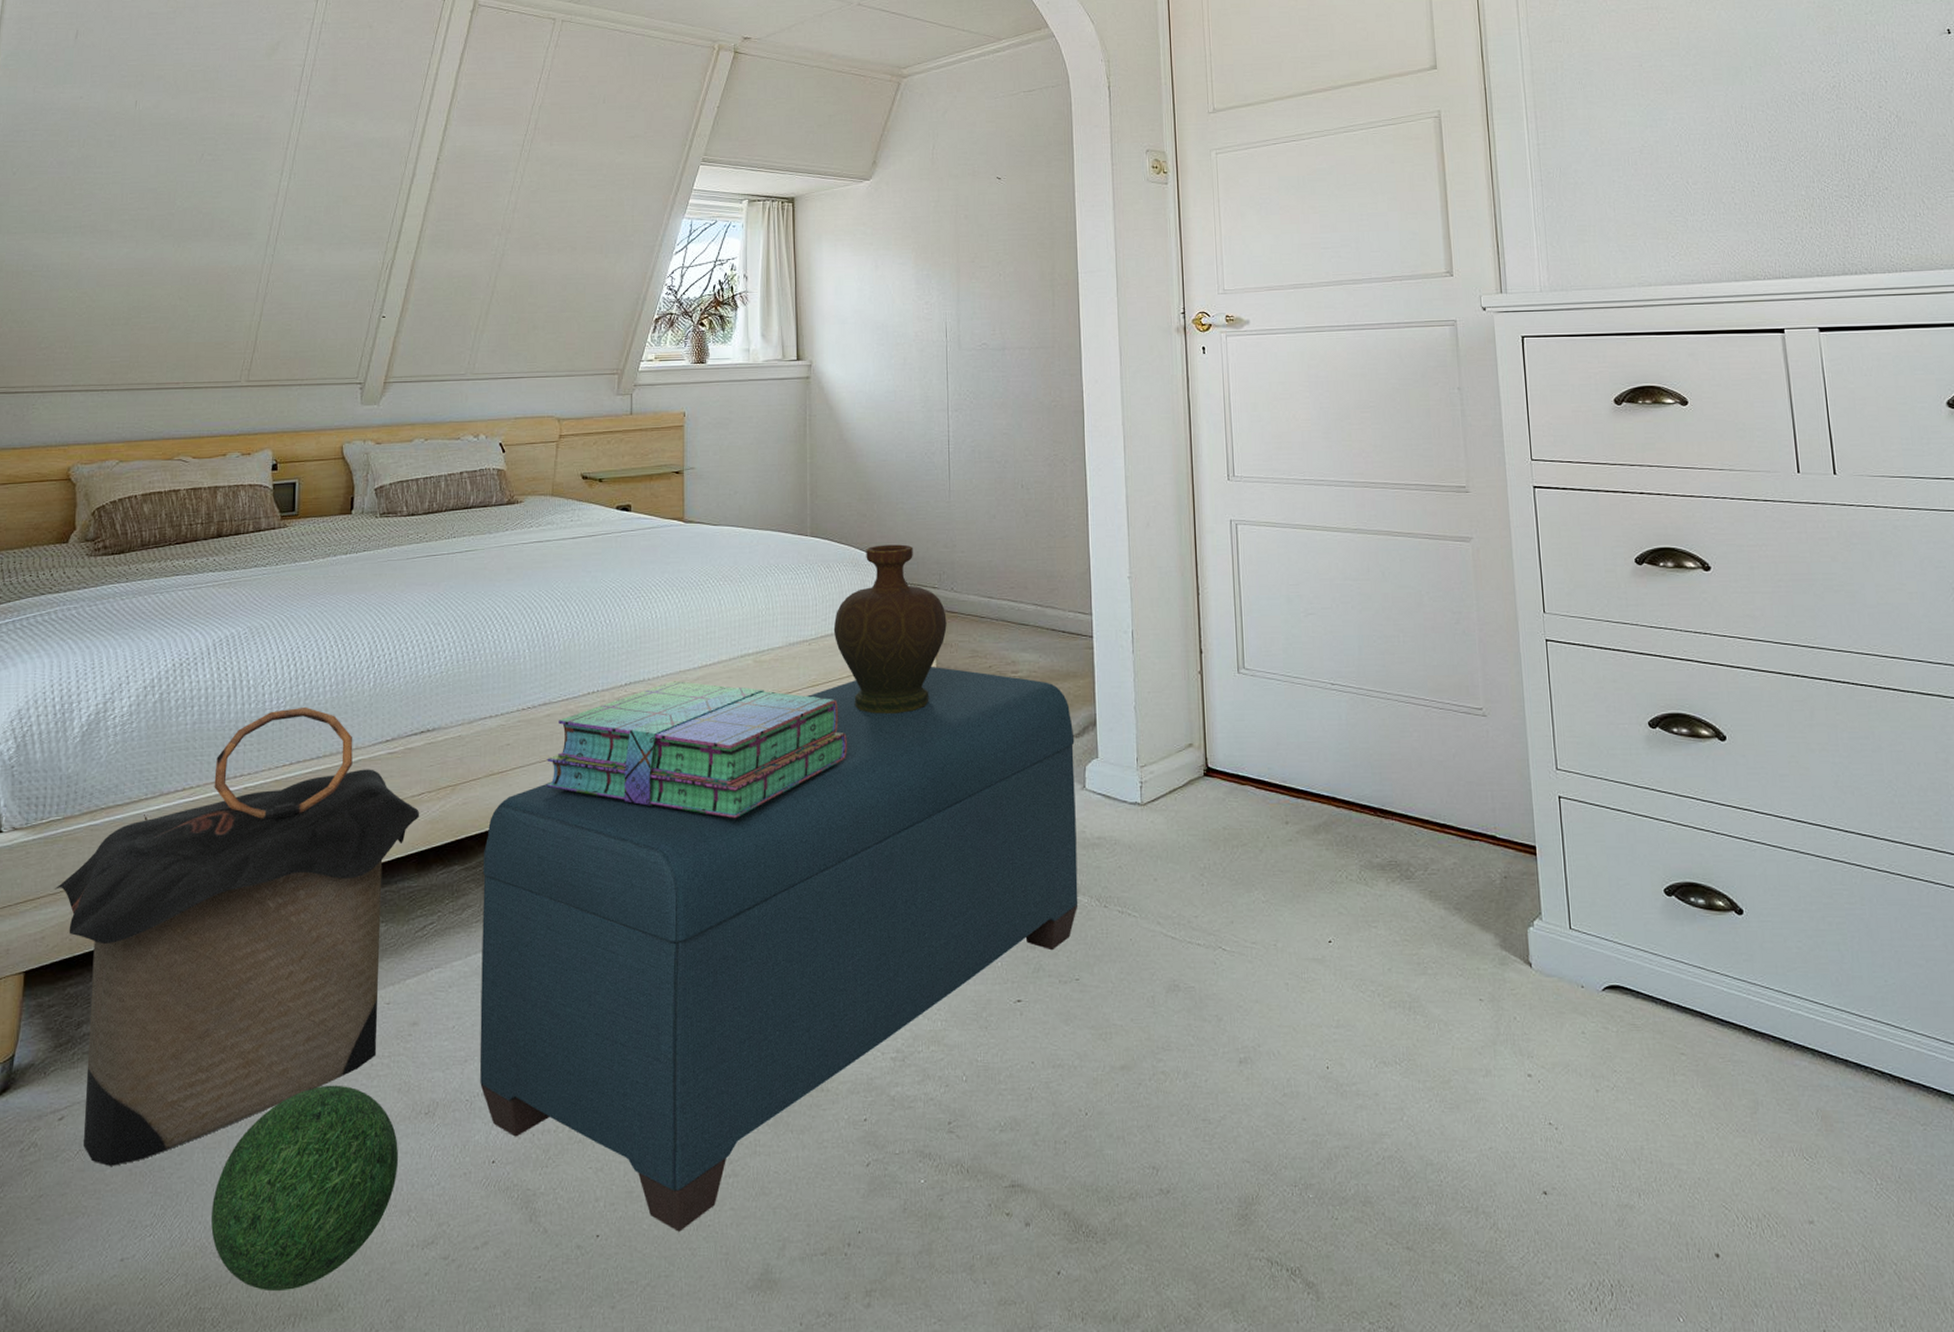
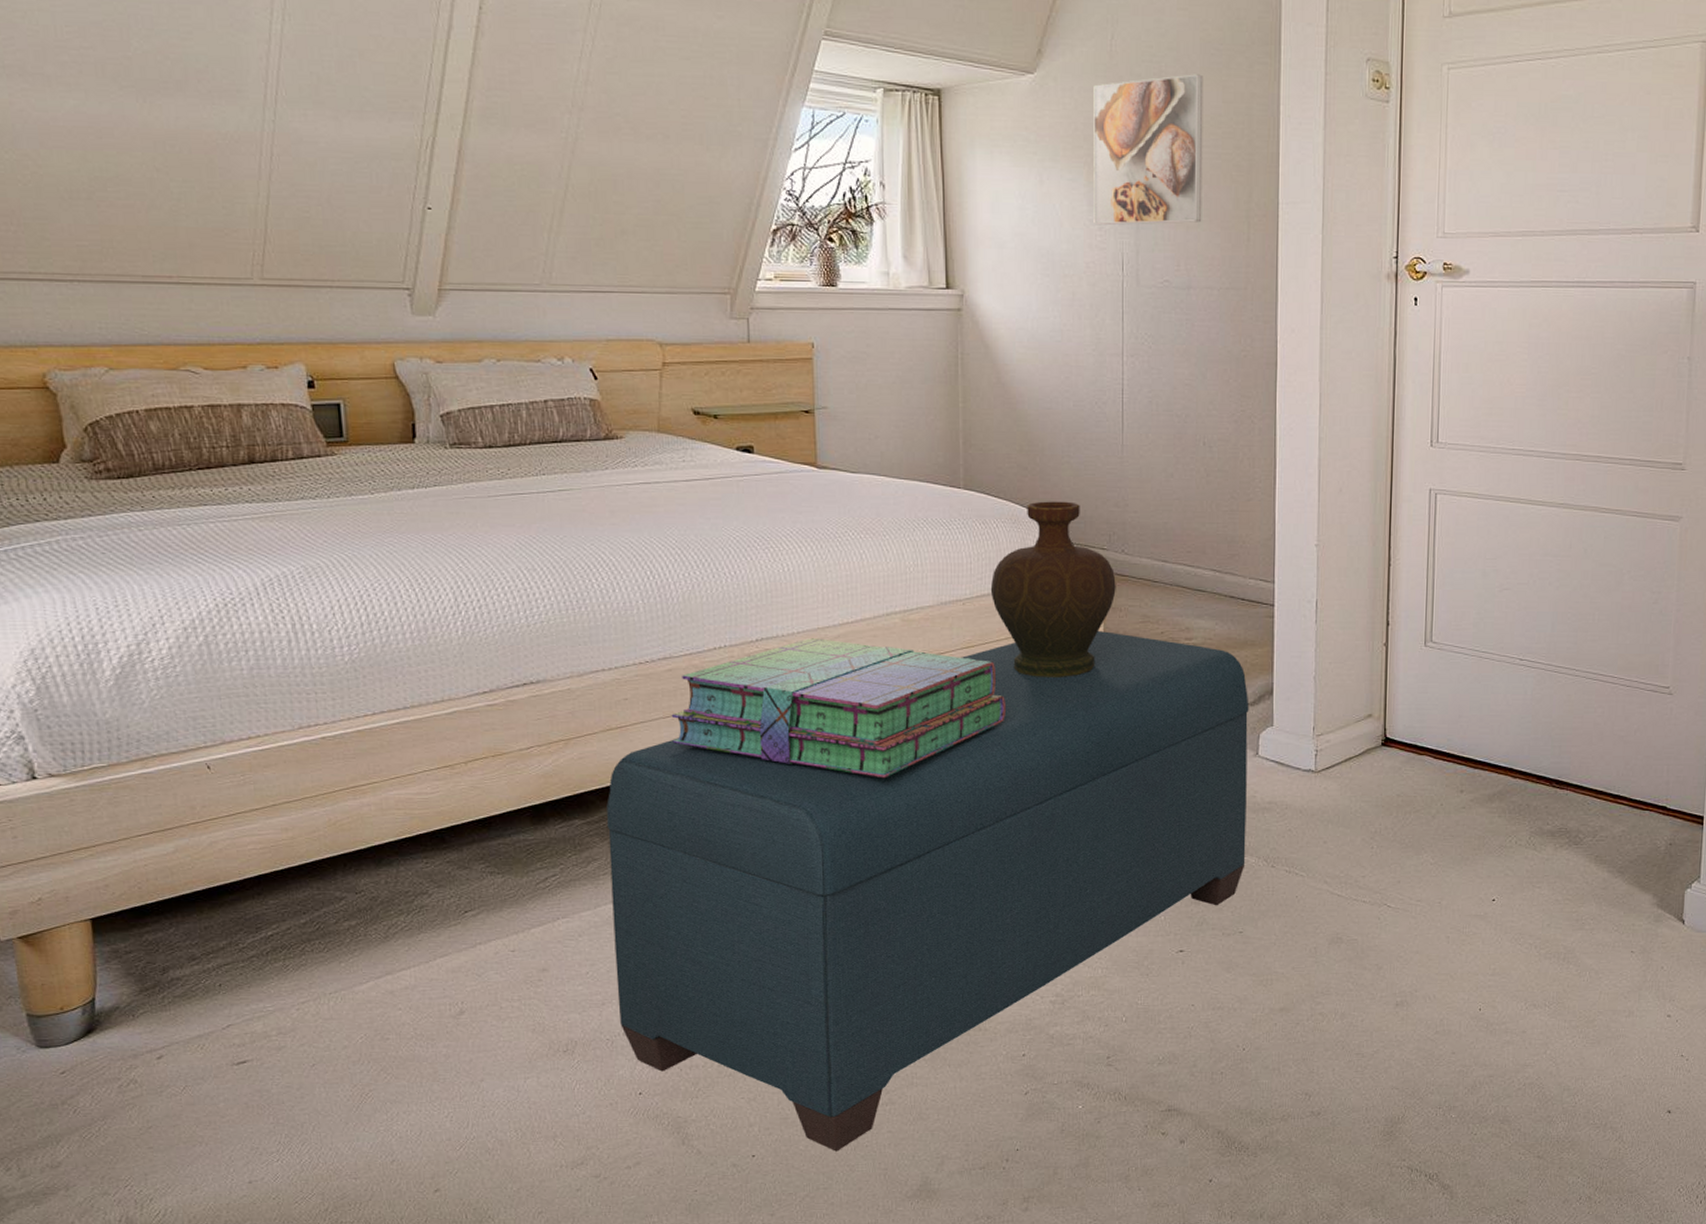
laundry hamper: present [55,706,420,1166] -> none [112,654,531,1100]
decorative ball: present [211,1085,398,1292] -> none [341,1026,539,1207]
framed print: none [919,172,1013,300] -> present [1093,74,1204,226]

